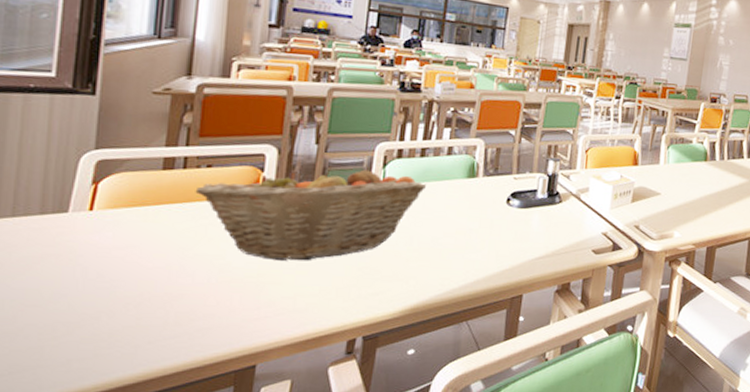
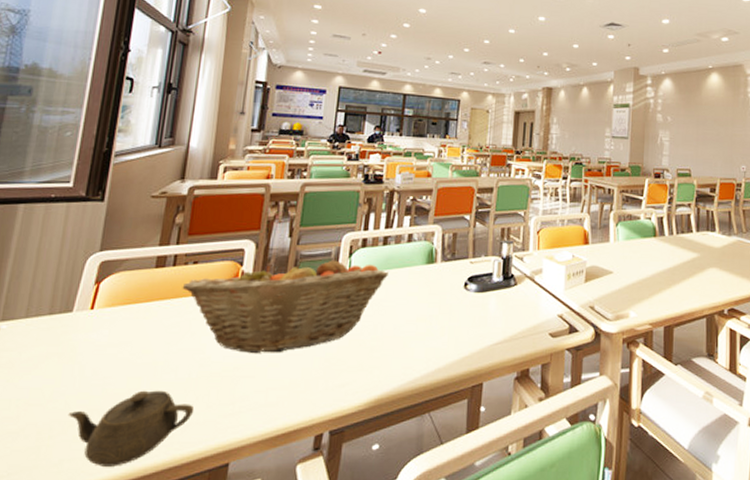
teapot: none [72,294,214,367] -> present [67,390,193,466]

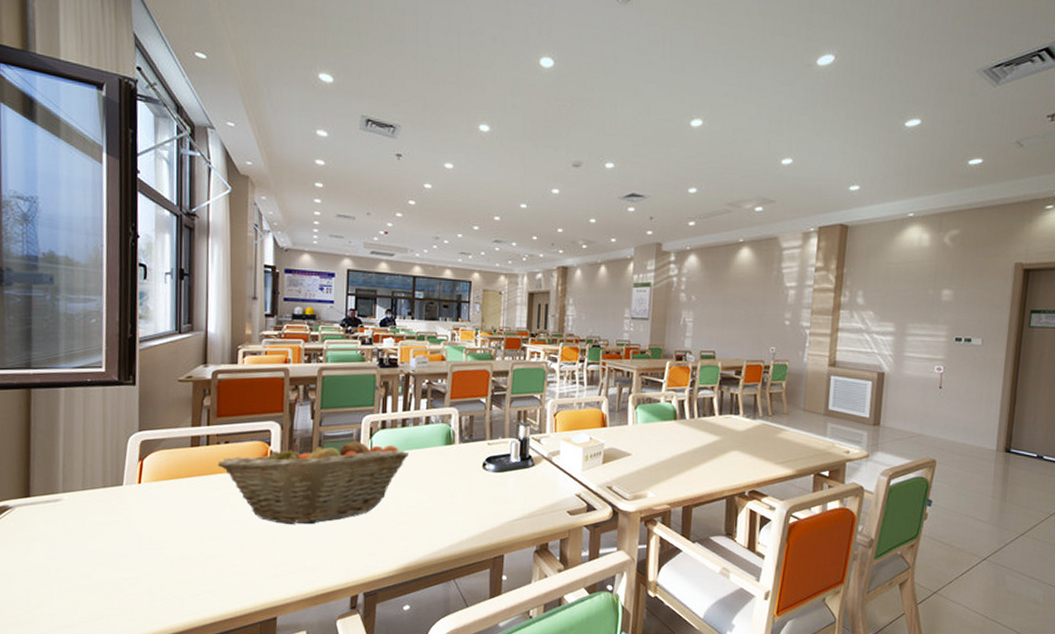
teapot: present [67,390,193,466] -> none [132,554,240,617]

